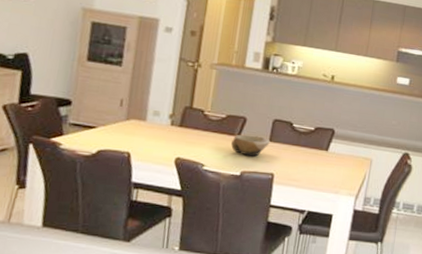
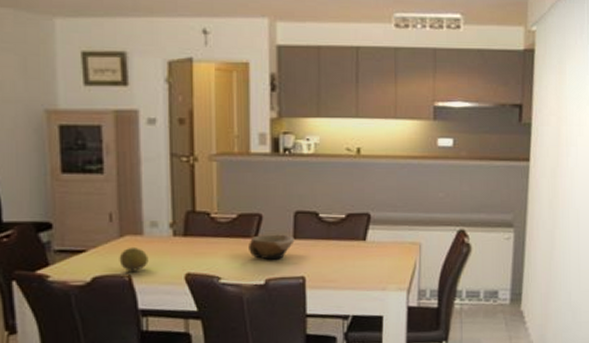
fruit: none [122,129,148,150] -> present [119,246,149,272]

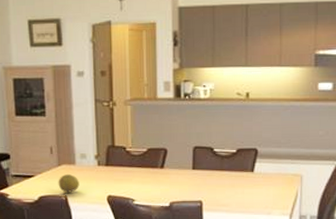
bowl: present [249,234,295,260] -> none [156,165,194,186]

